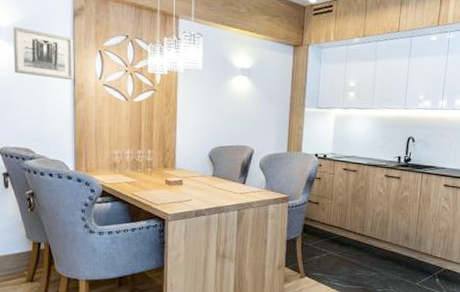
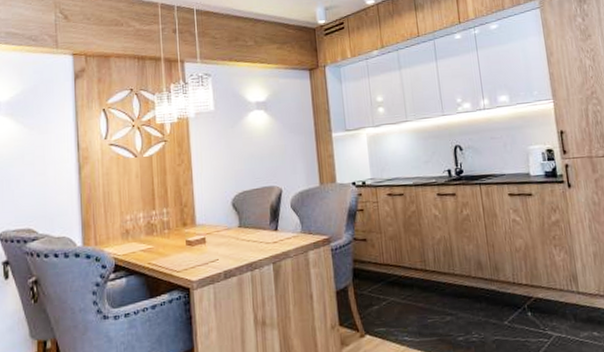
wall art: present [12,27,74,81] -> none [12,99,78,148]

